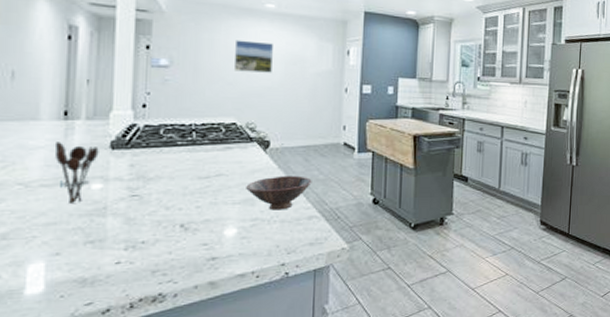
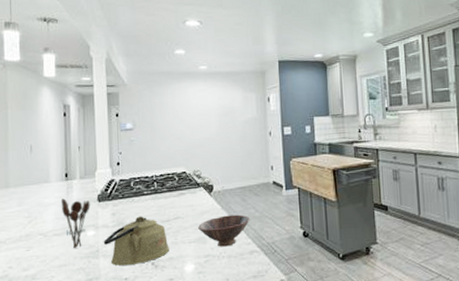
kettle: none [114,170,206,228] -> present [103,216,169,266]
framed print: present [233,40,273,73] -> none [179,99,209,127]

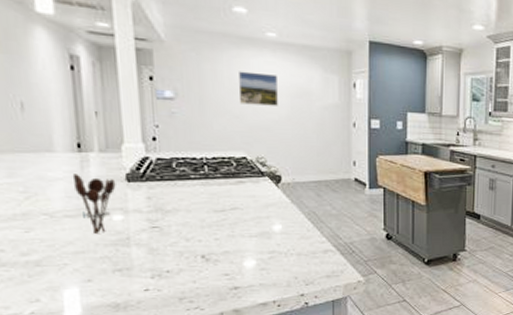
kettle: present [103,216,169,266] -> none [135,203,224,258]
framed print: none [179,99,209,127] -> present [238,71,278,106]
bowl: present [198,214,250,247] -> none [261,210,325,244]

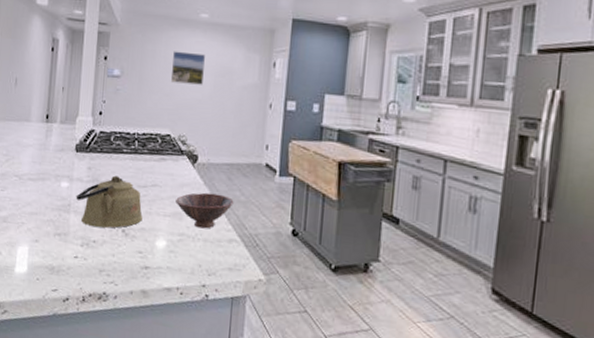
utensil holder: present [72,174,116,235] -> none [39,141,68,199]
kettle: none [135,203,224,258] -> present [76,175,143,228]
bowl: none [261,210,325,244] -> present [176,192,234,229]

